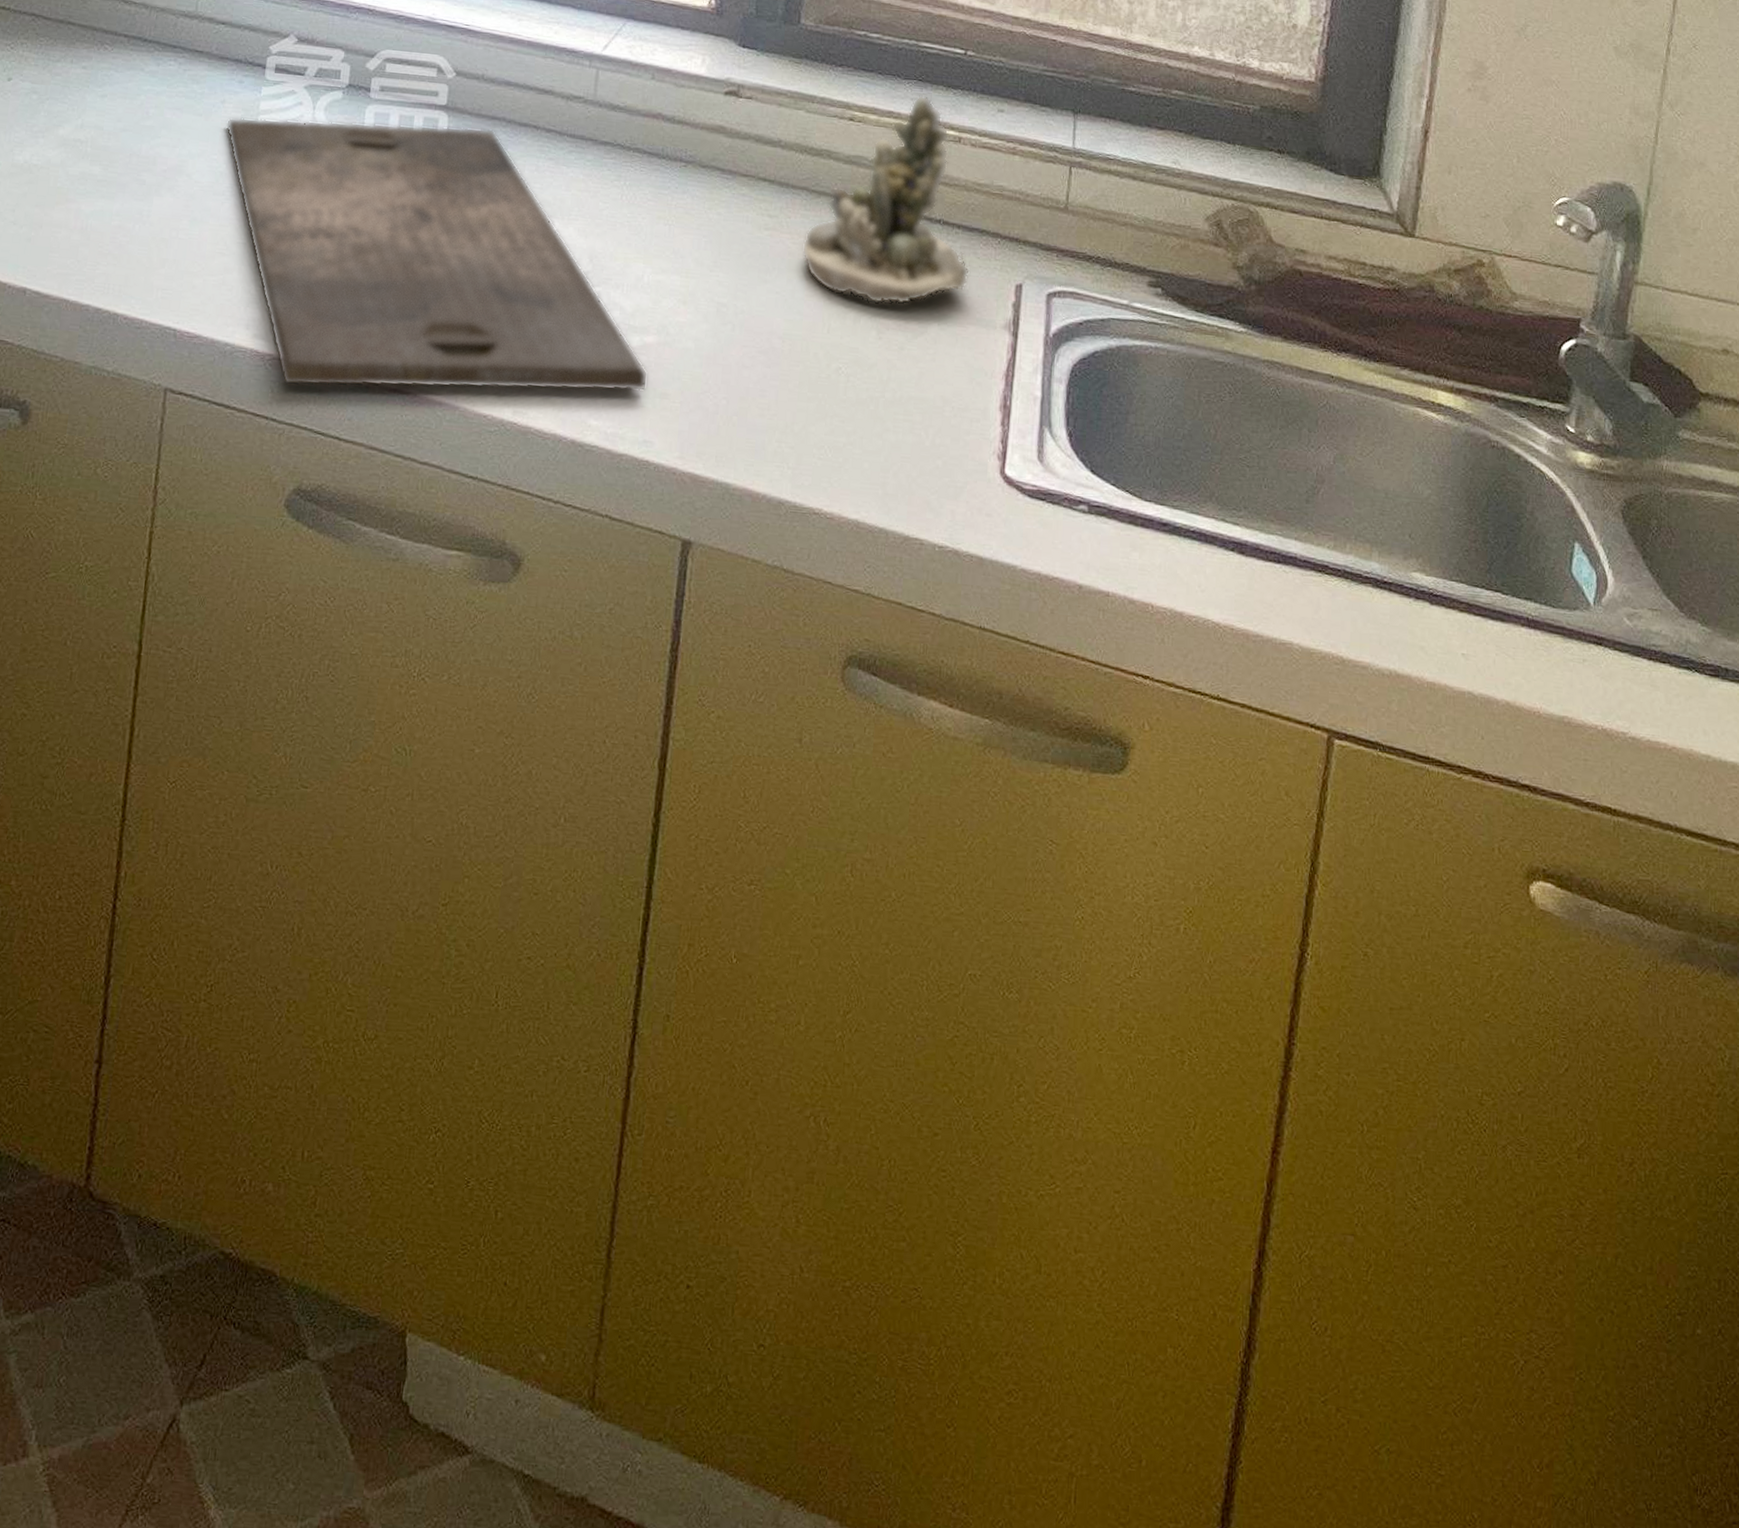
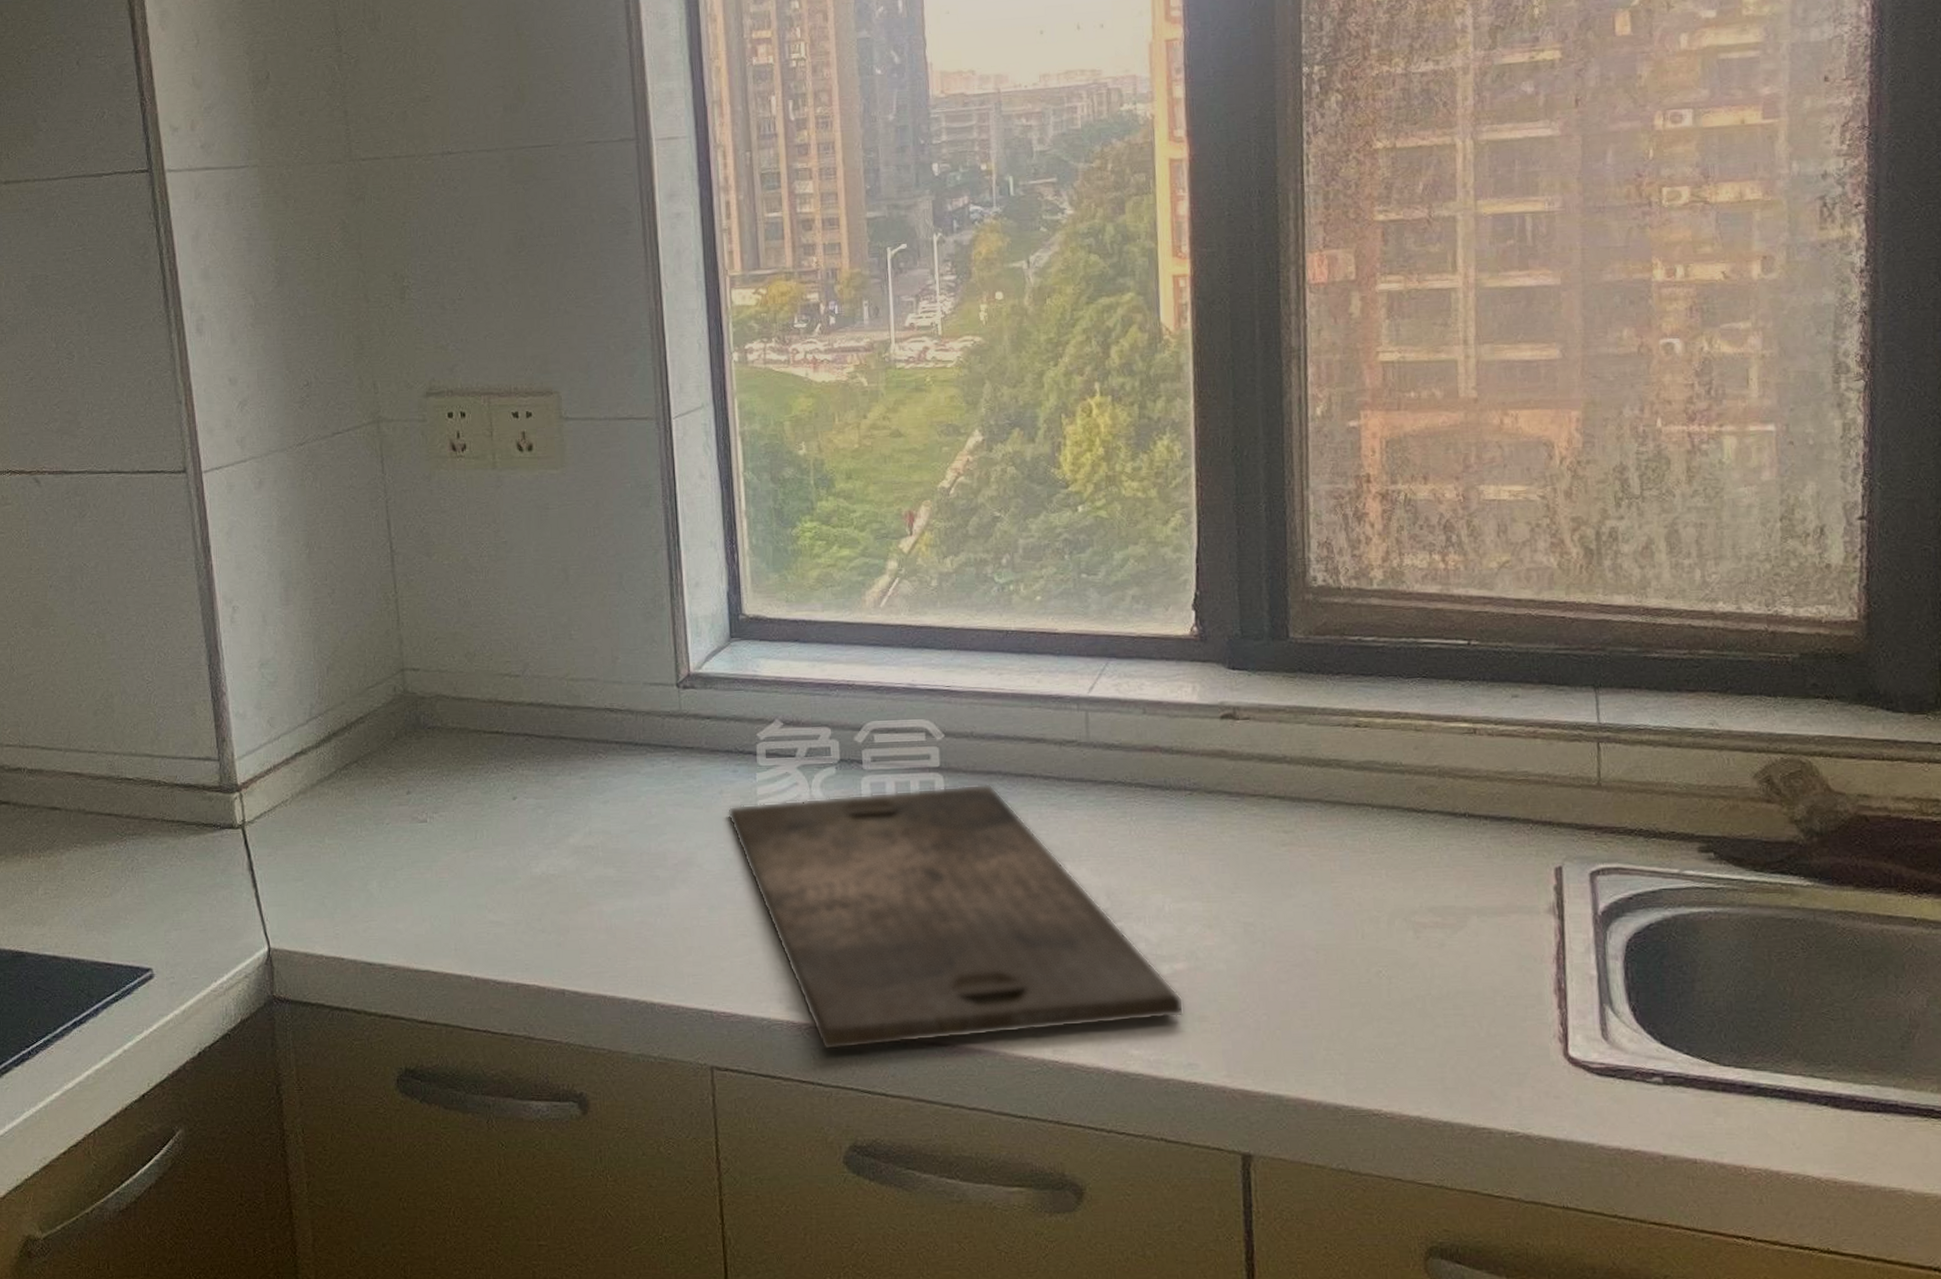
succulent planter: present [802,94,970,305] -> none [1323,691,1504,905]

